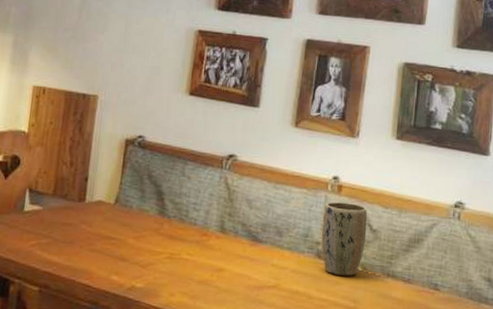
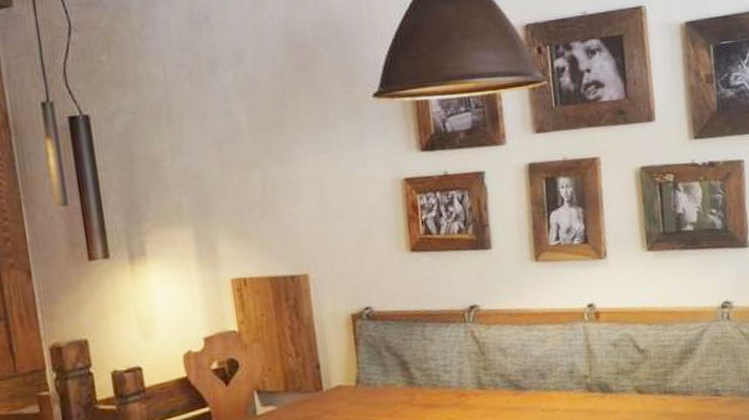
plant pot: present [321,202,368,276] -> none [585,327,636,405]

